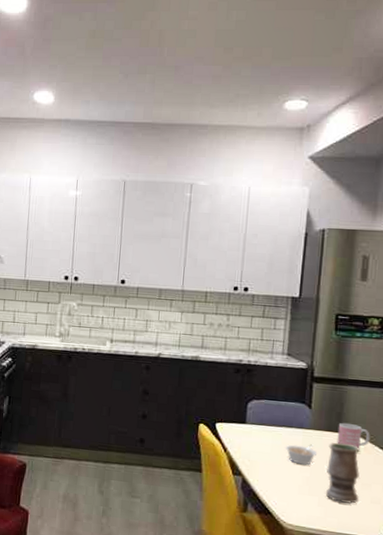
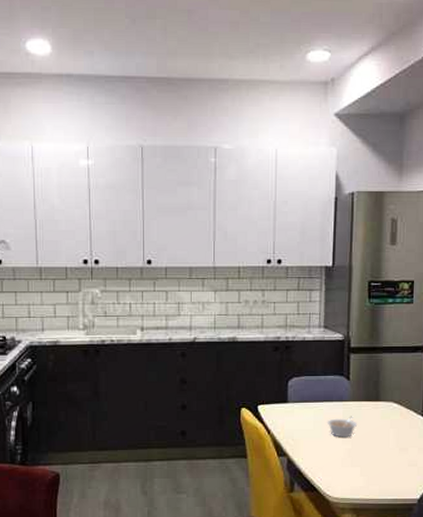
vase: present [325,442,360,504] -> none [366,411,397,469]
mug: present [337,422,370,451] -> none [375,390,405,417]

